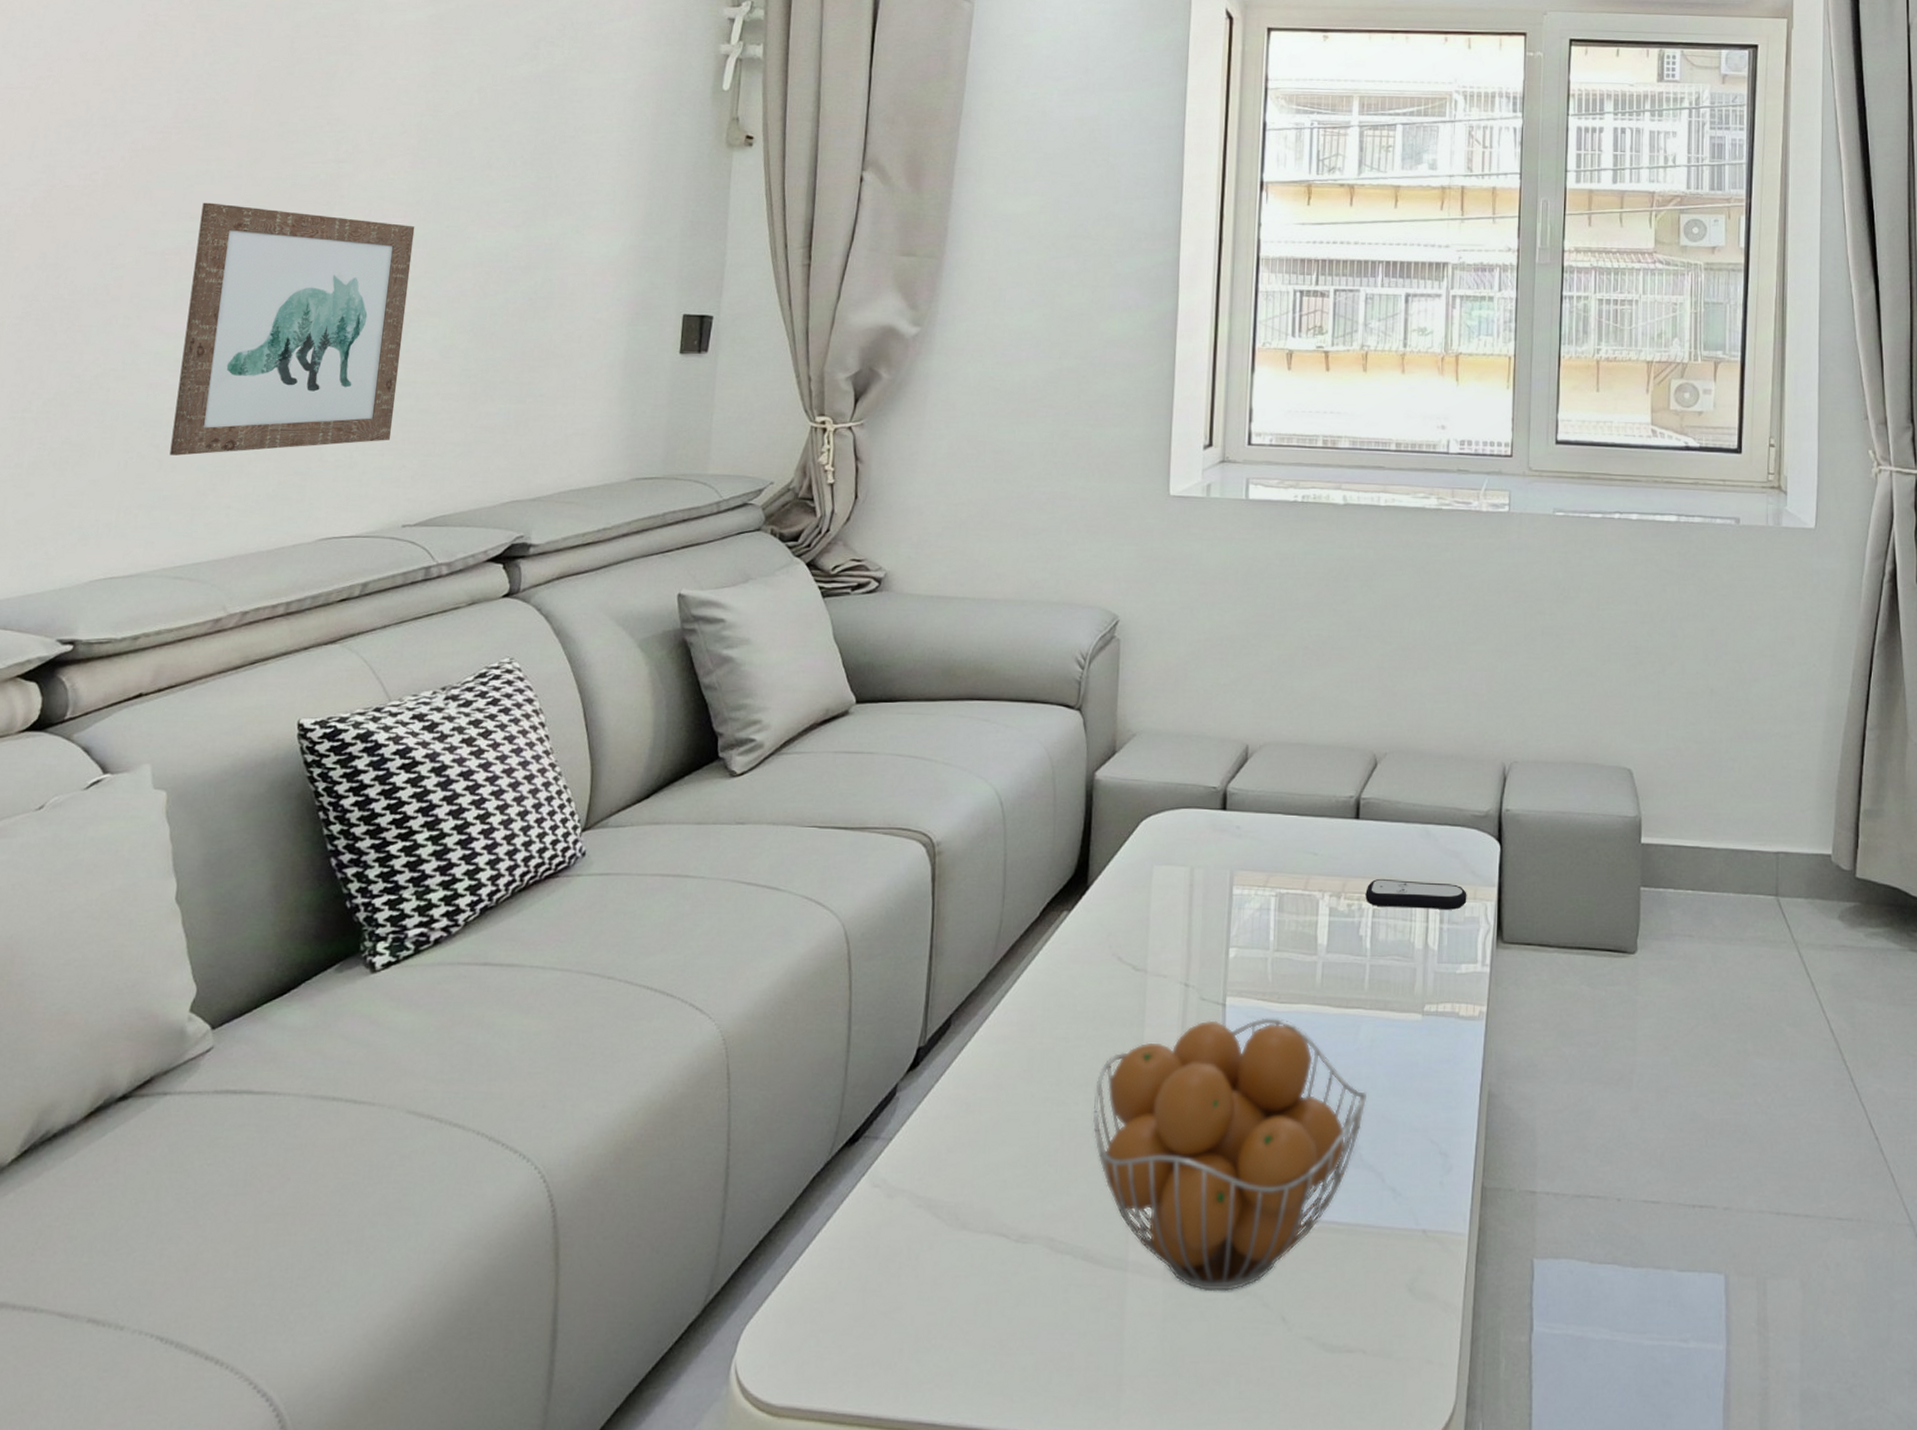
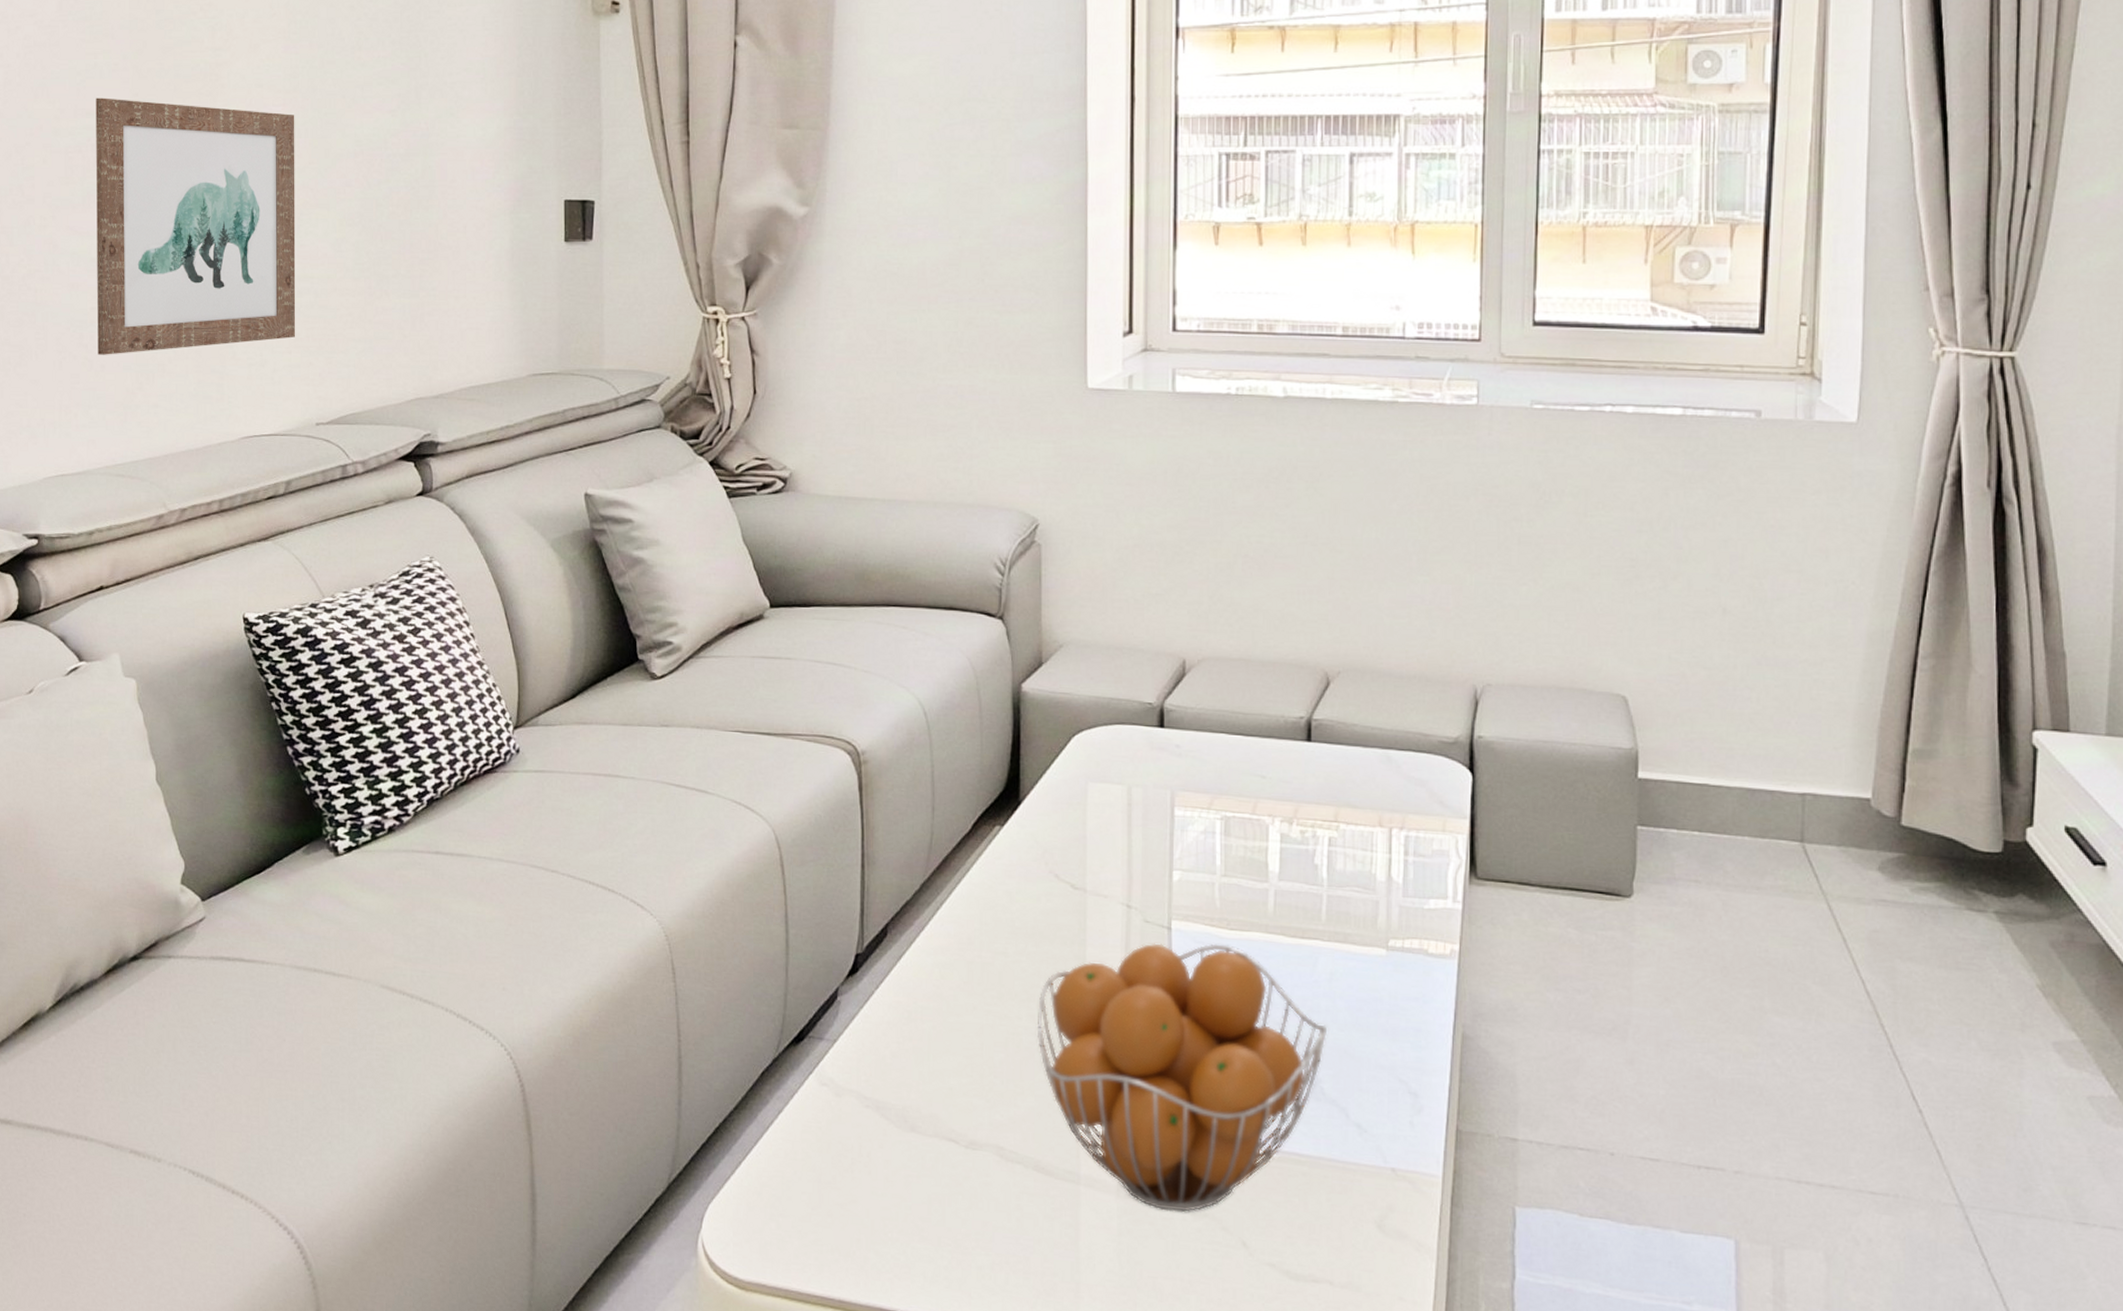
remote control: present [1365,878,1467,910] -> none [1320,805,1435,842]

